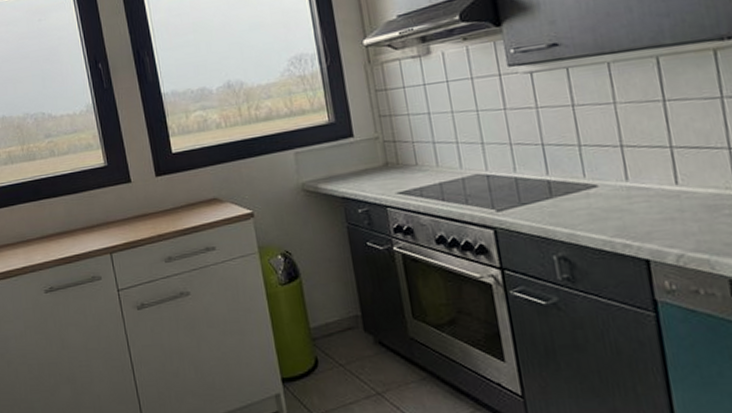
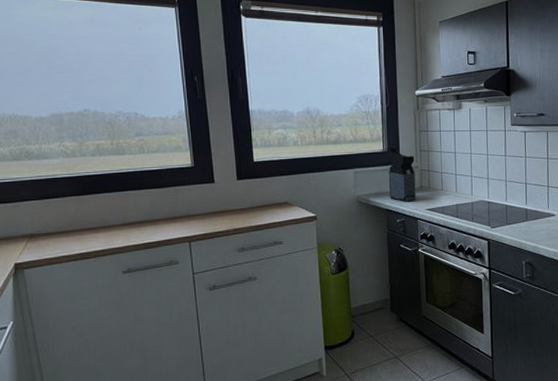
coffee maker: none [333,115,381,186] -> present [386,147,416,202]

